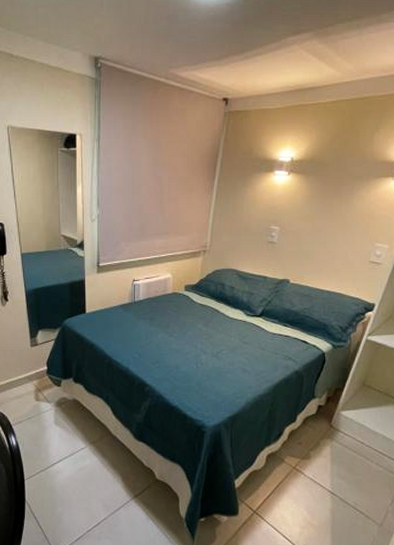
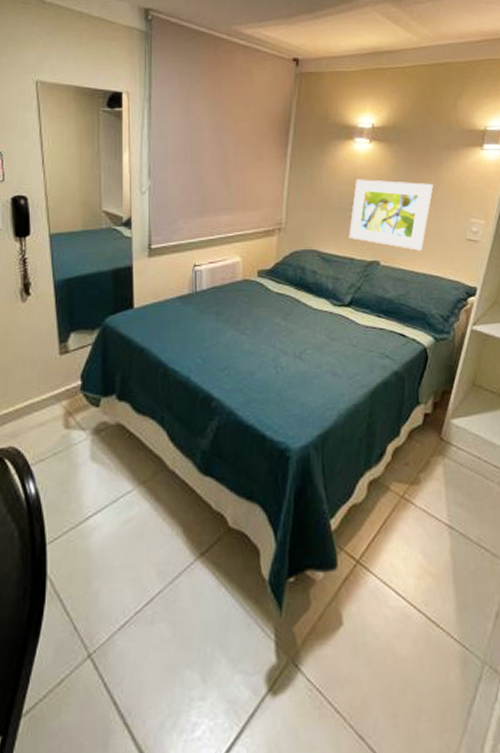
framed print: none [264,208,344,271] -> present [348,179,433,251]

